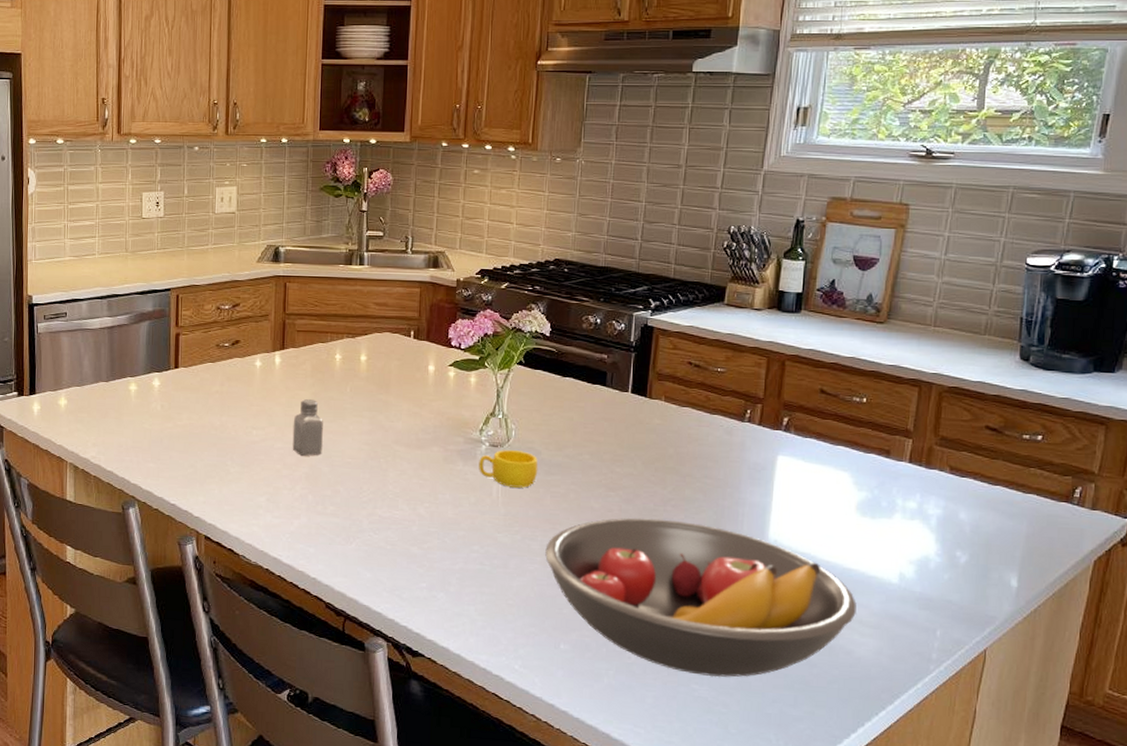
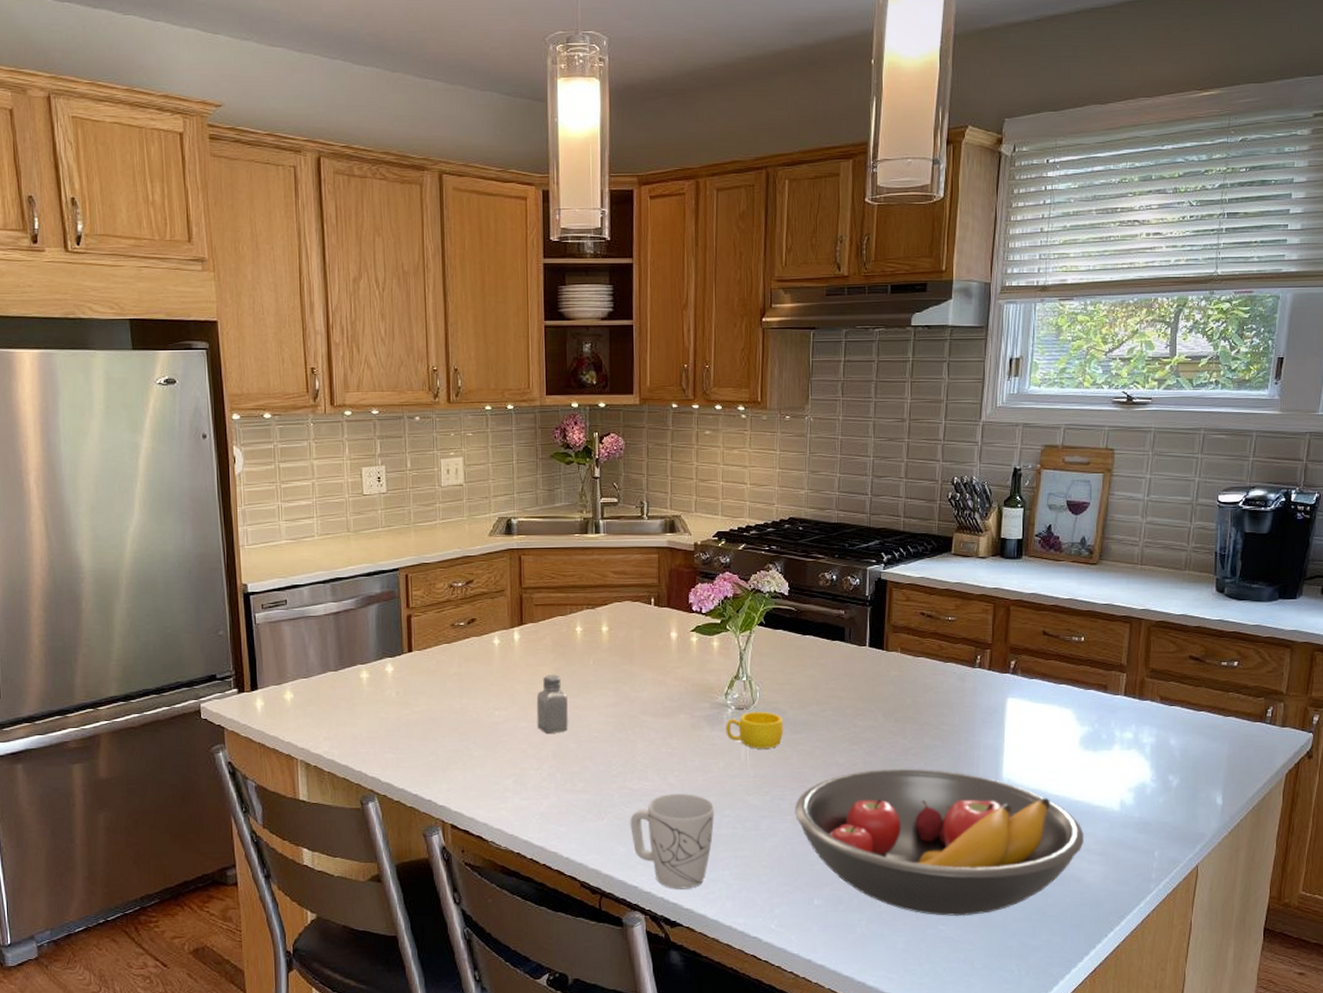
mug: none [377,525,463,621] -> present [630,794,715,889]

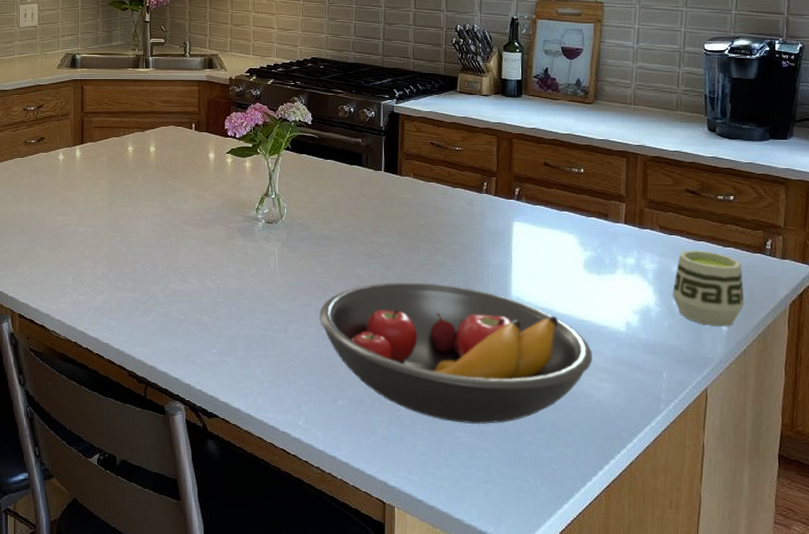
saltshaker: present [536,675,568,734] -> none [93,187,120,238]
mug: present [630,794,715,889] -> none [172,296,248,383]
cup: present [726,712,784,749] -> none [257,226,309,259]
cup: none [1168,721,1241,801] -> present [672,250,744,327]

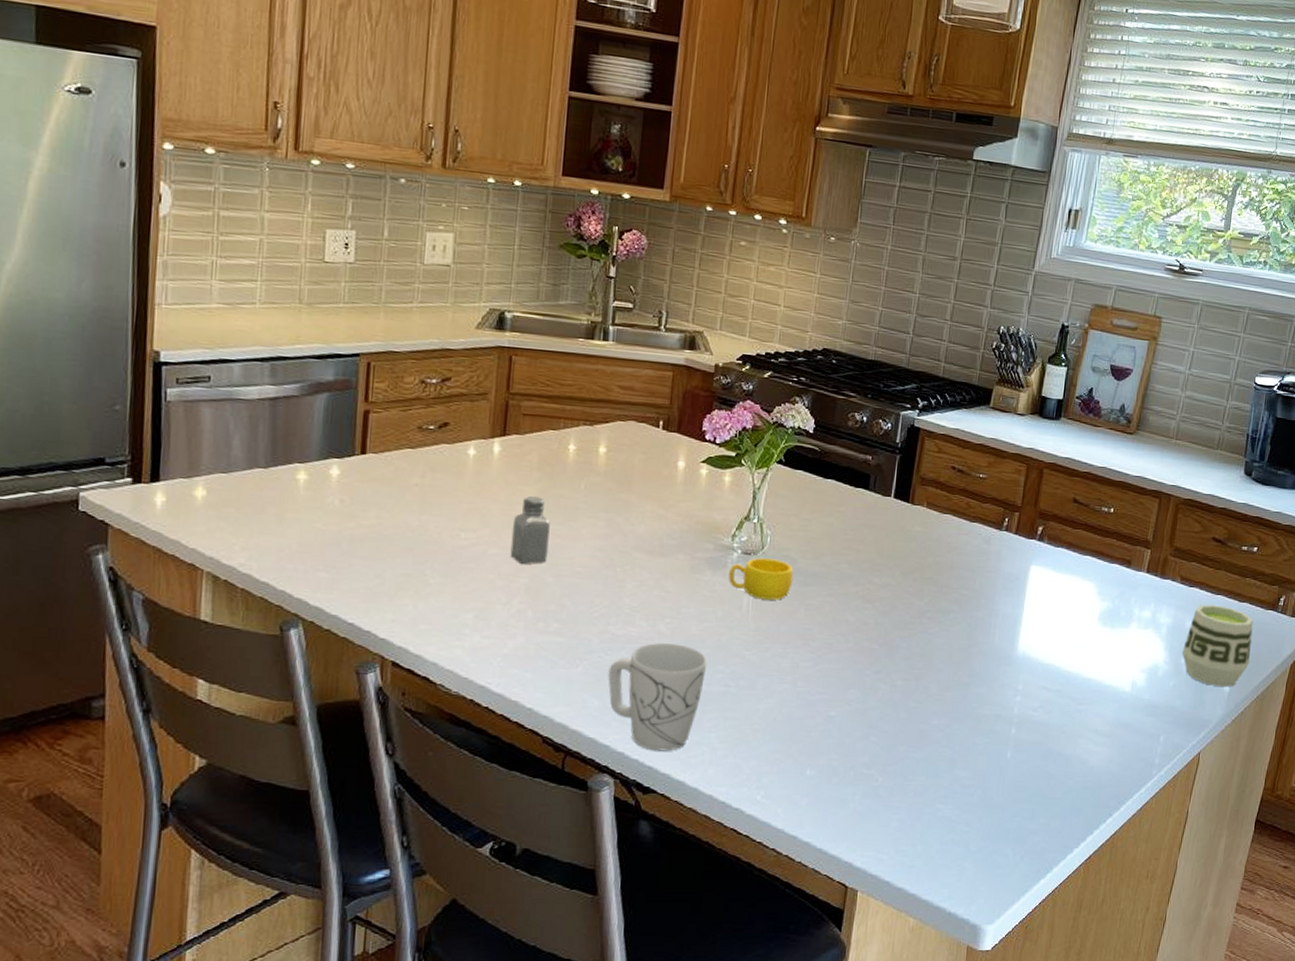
saltshaker: none [93,187,120,238] -> present [510,496,550,564]
mug: none [172,296,248,383] -> present [608,643,708,751]
cup: none [257,226,309,259] -> present [728,558,794,600]
fruit bowl: present [319,282,593,425] -> none [795,631,1093,795]

